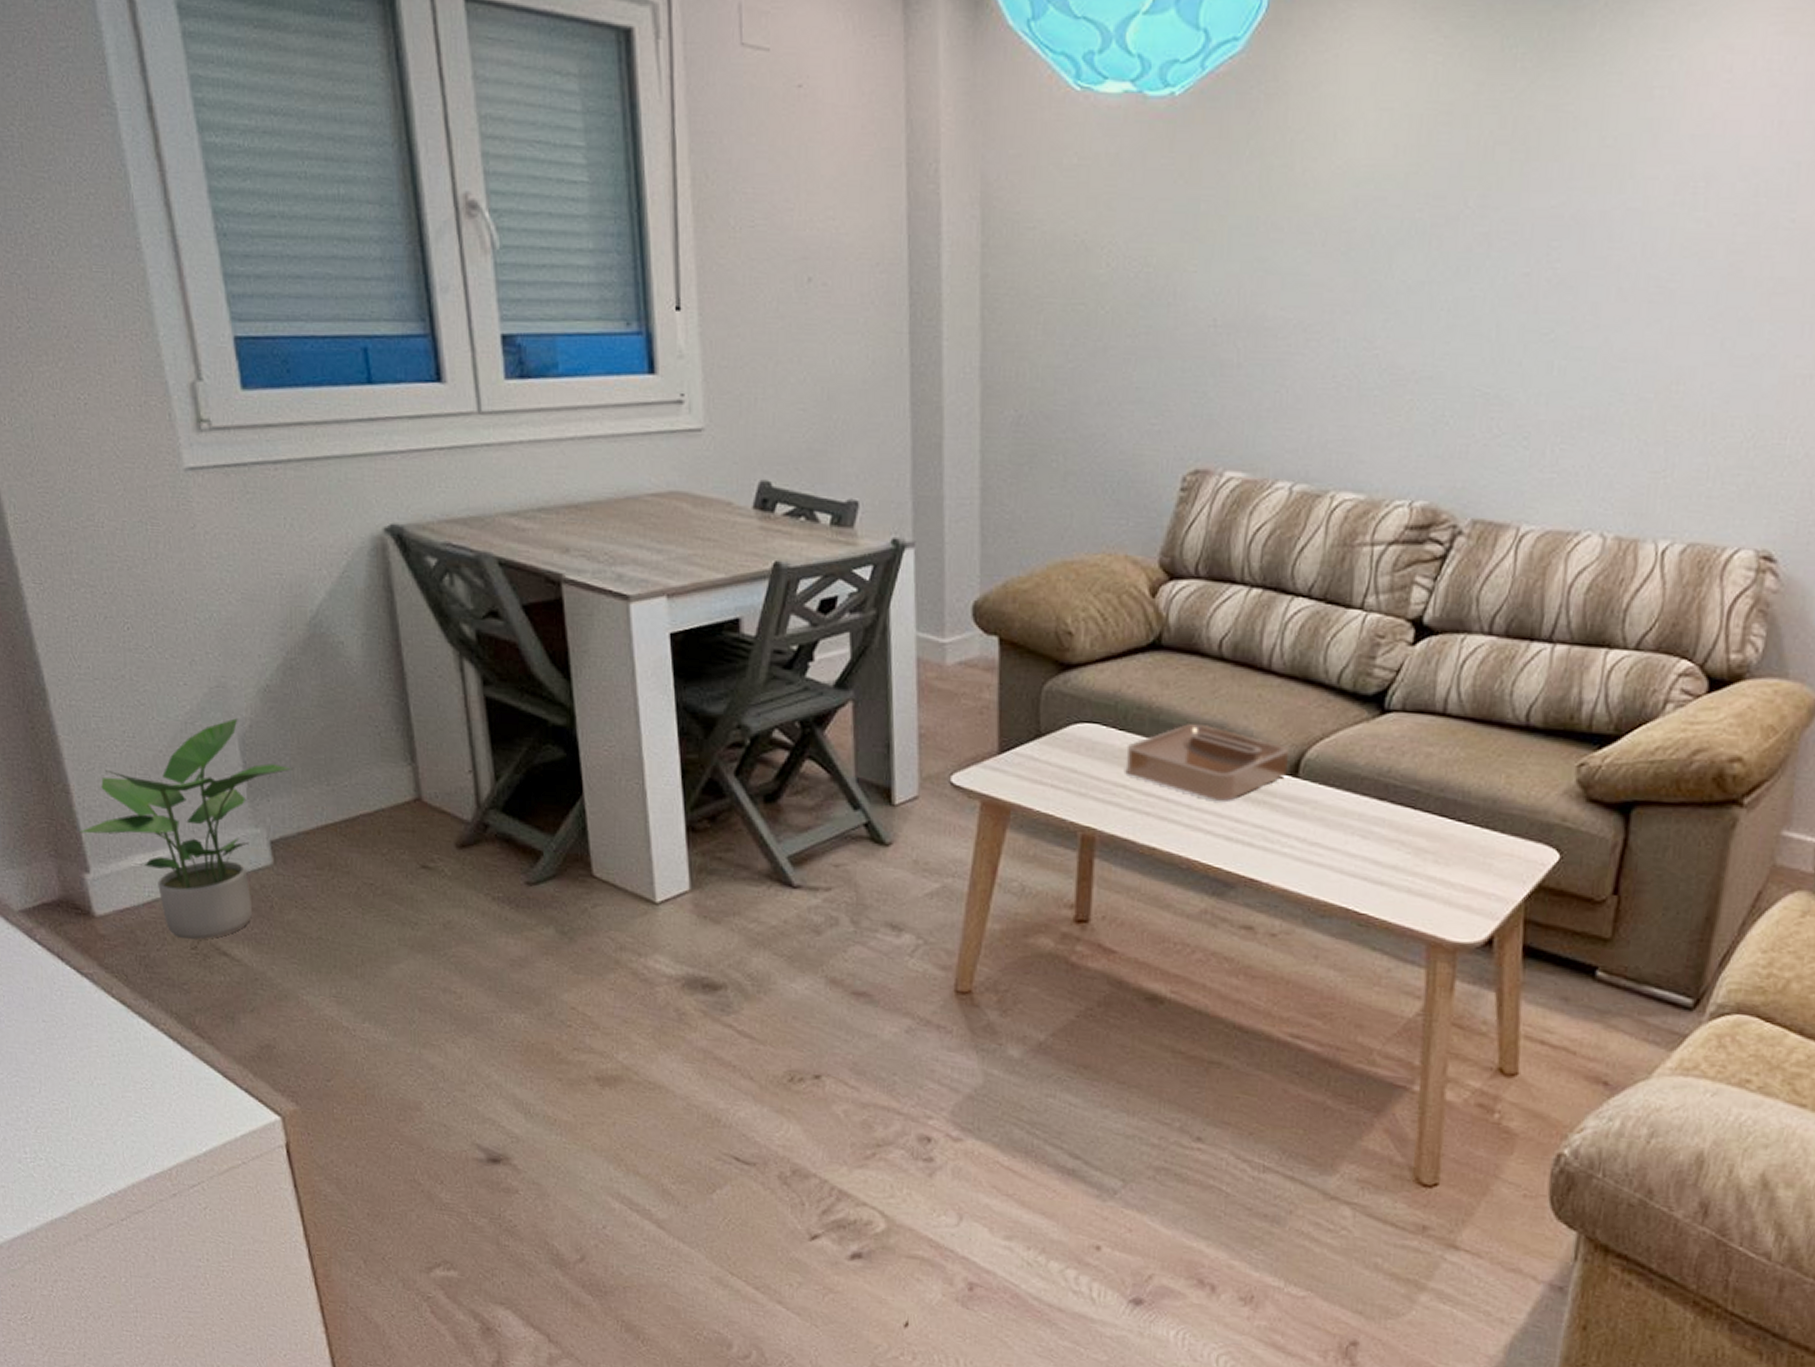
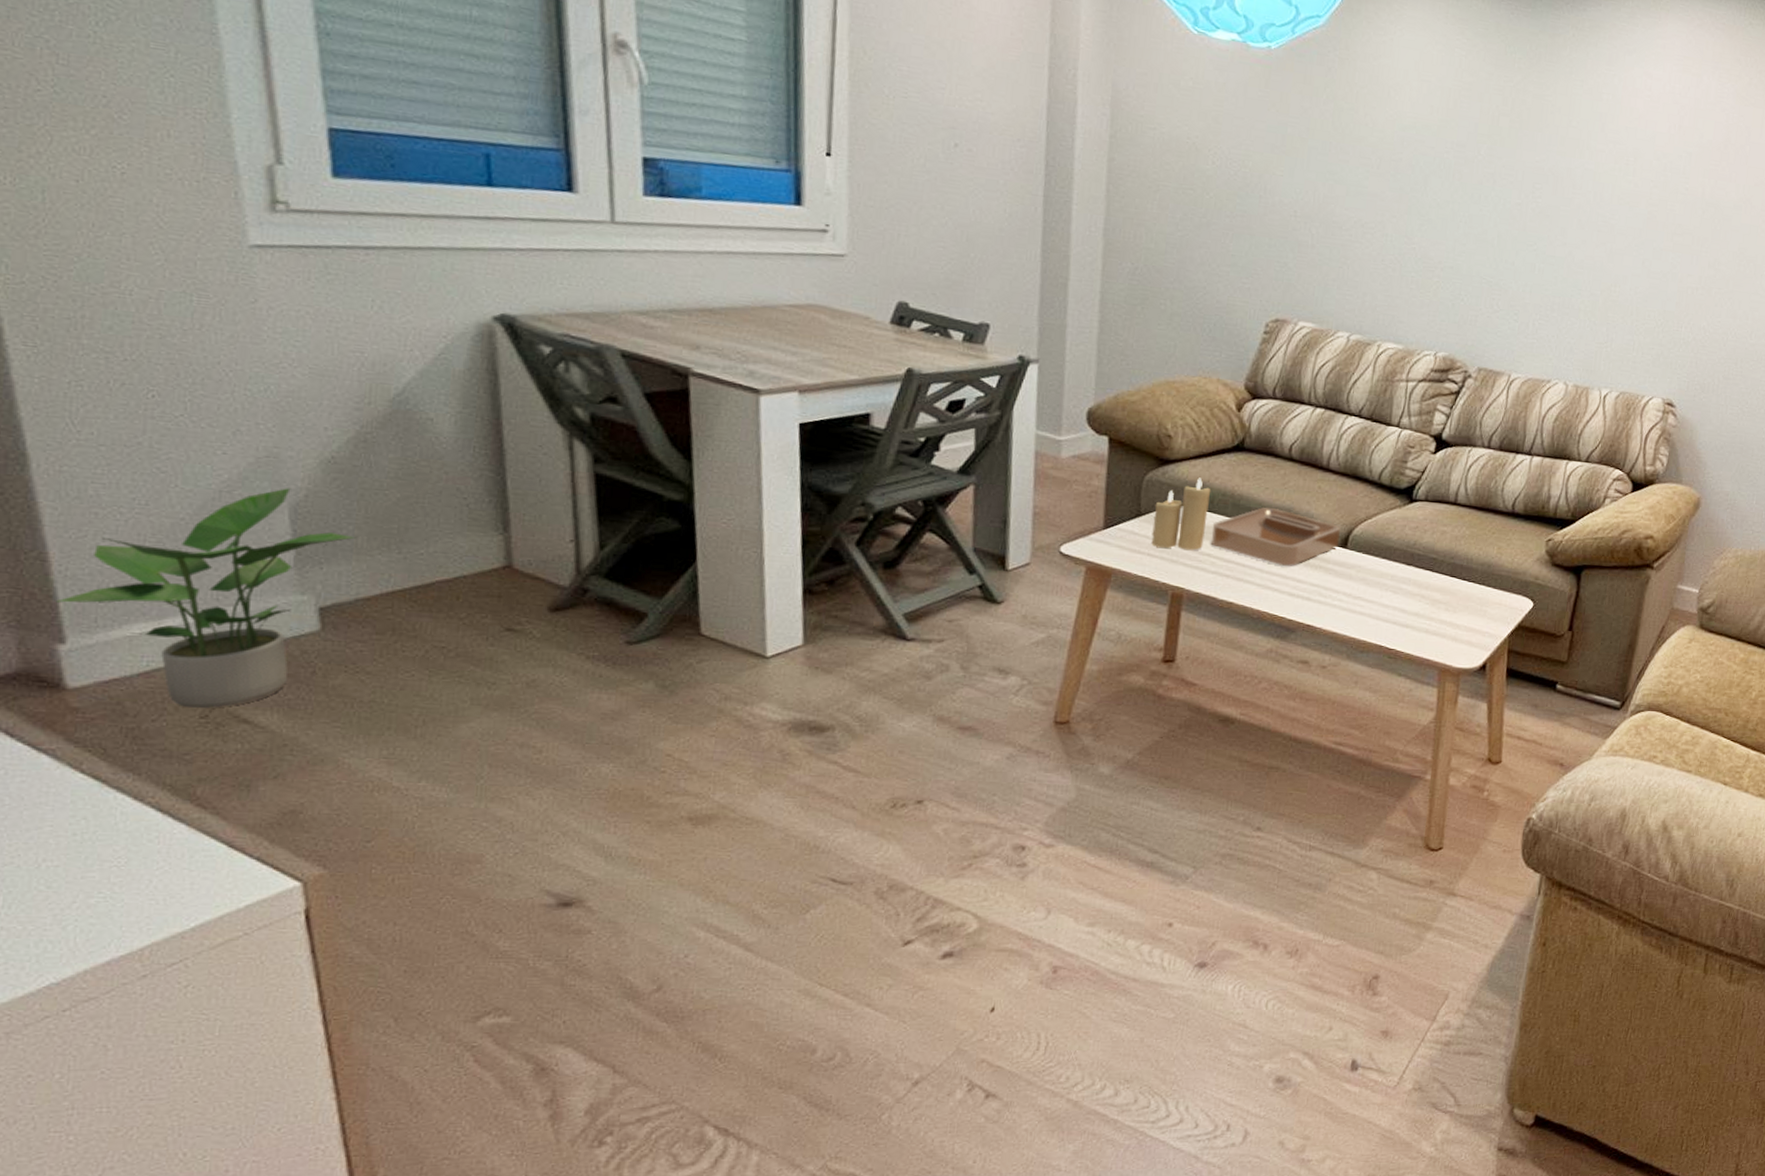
candle: none [1054,686,1124,781] -> present [1151,477,1211,551]

